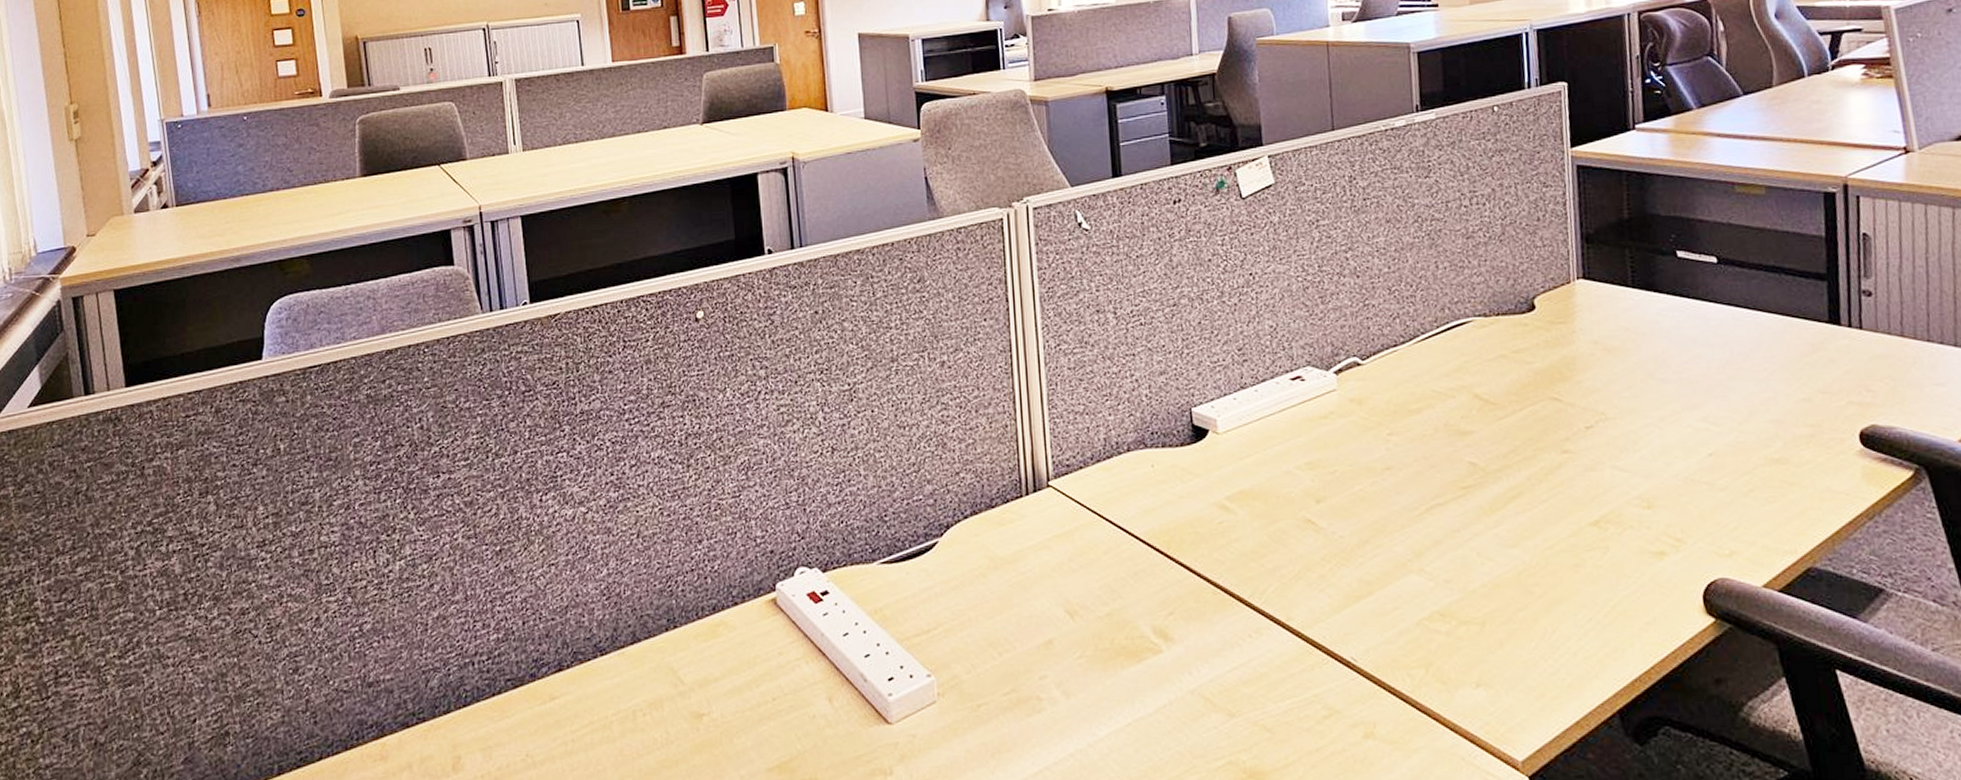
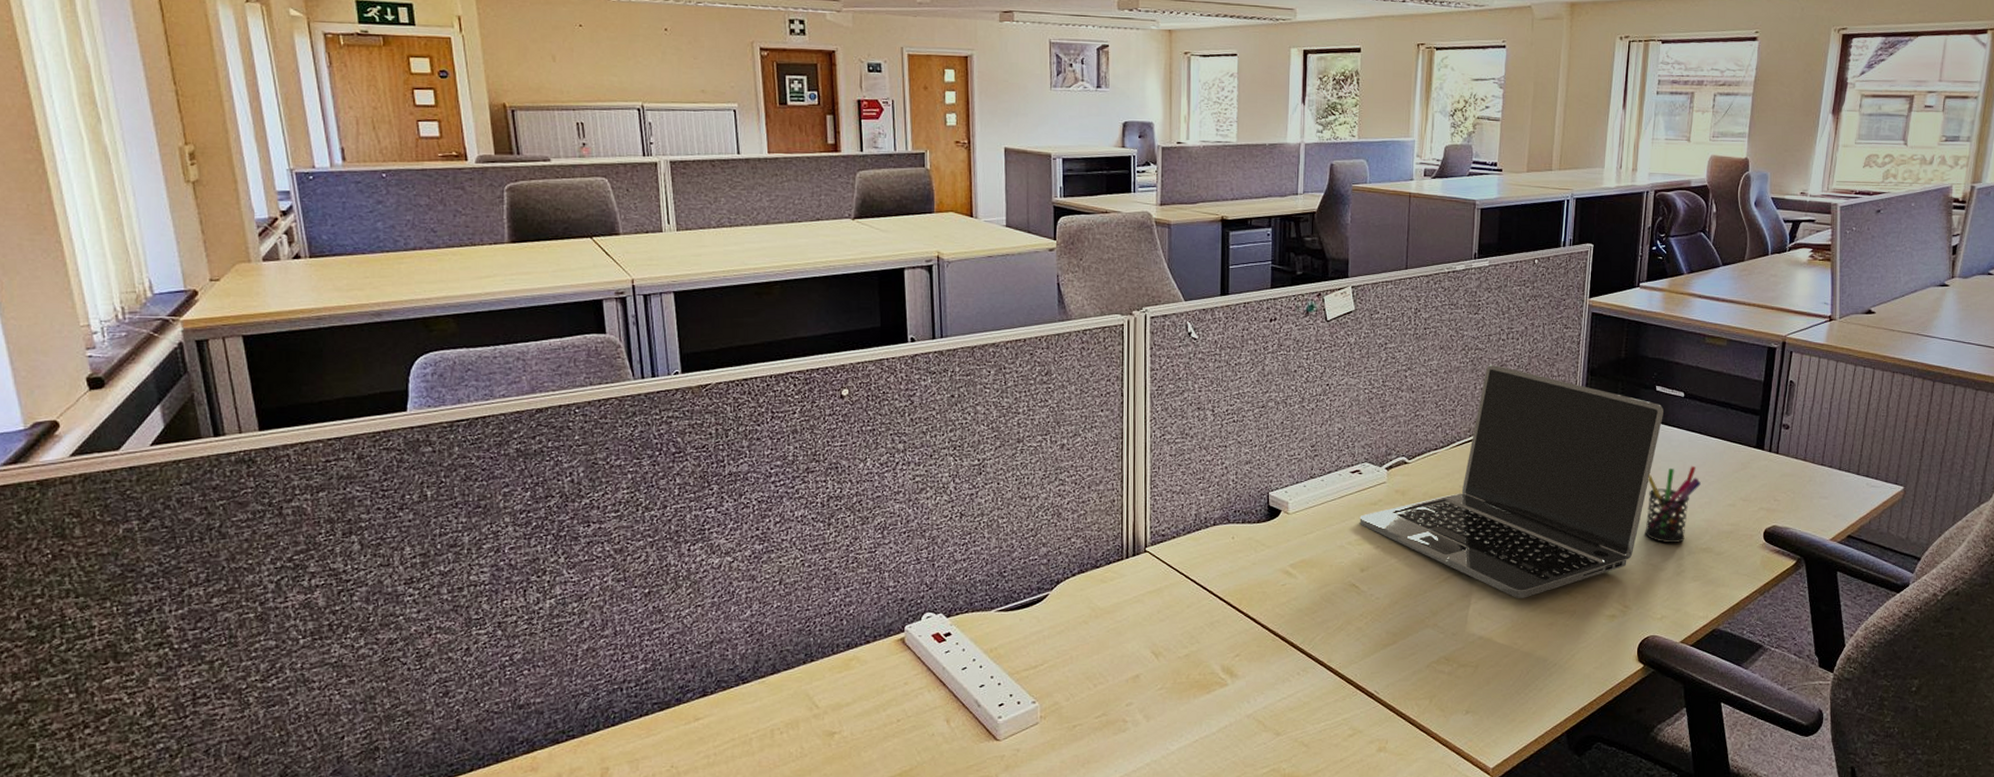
laptop: none [1307,236,1693,532] -> present [1359,364,1663,598]
pen holder: none [1683,350,1758,455] -> present [1645,465,1701,544]

